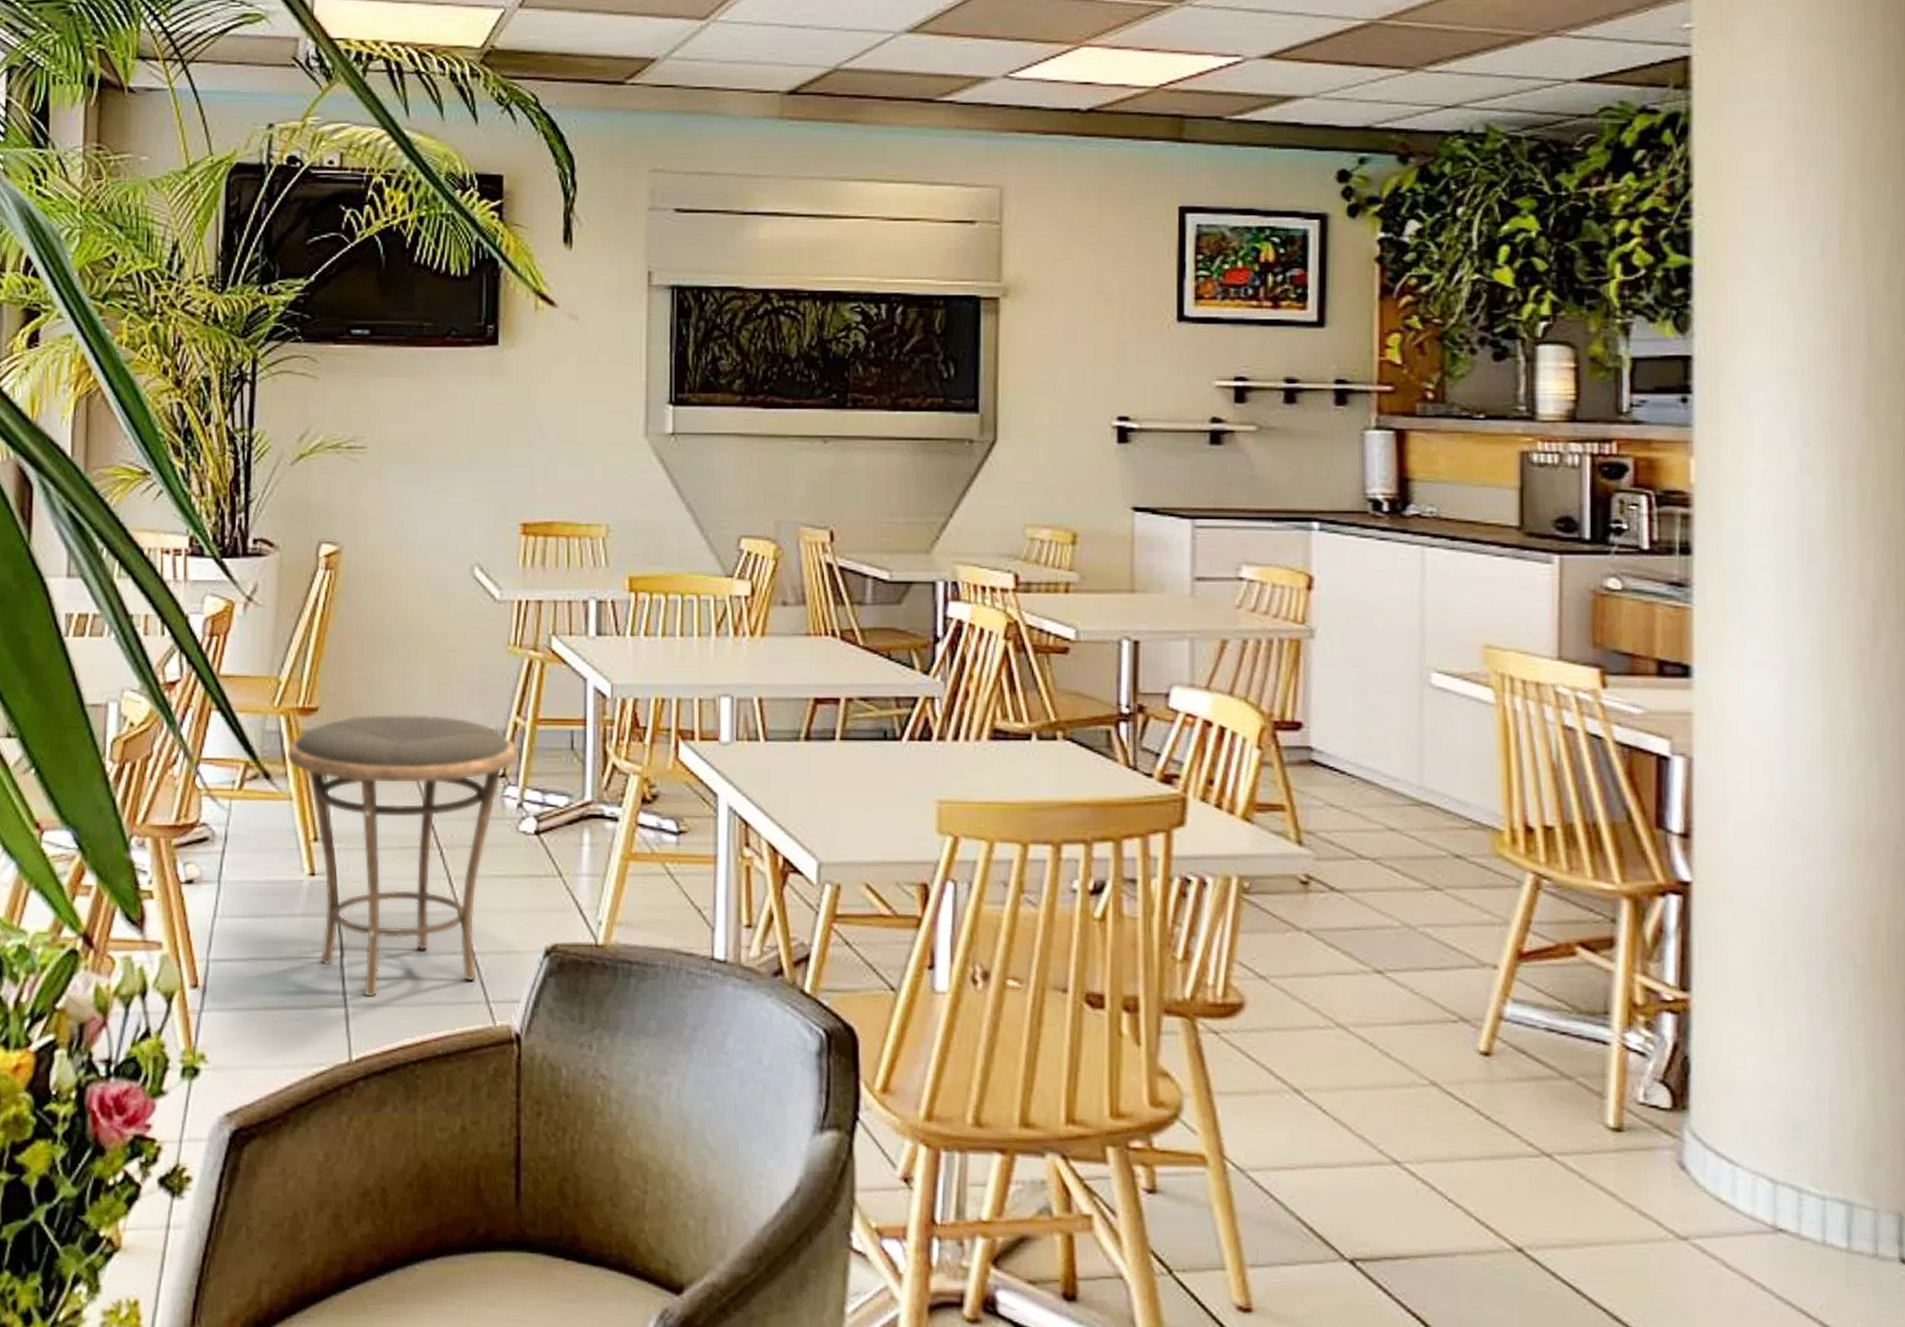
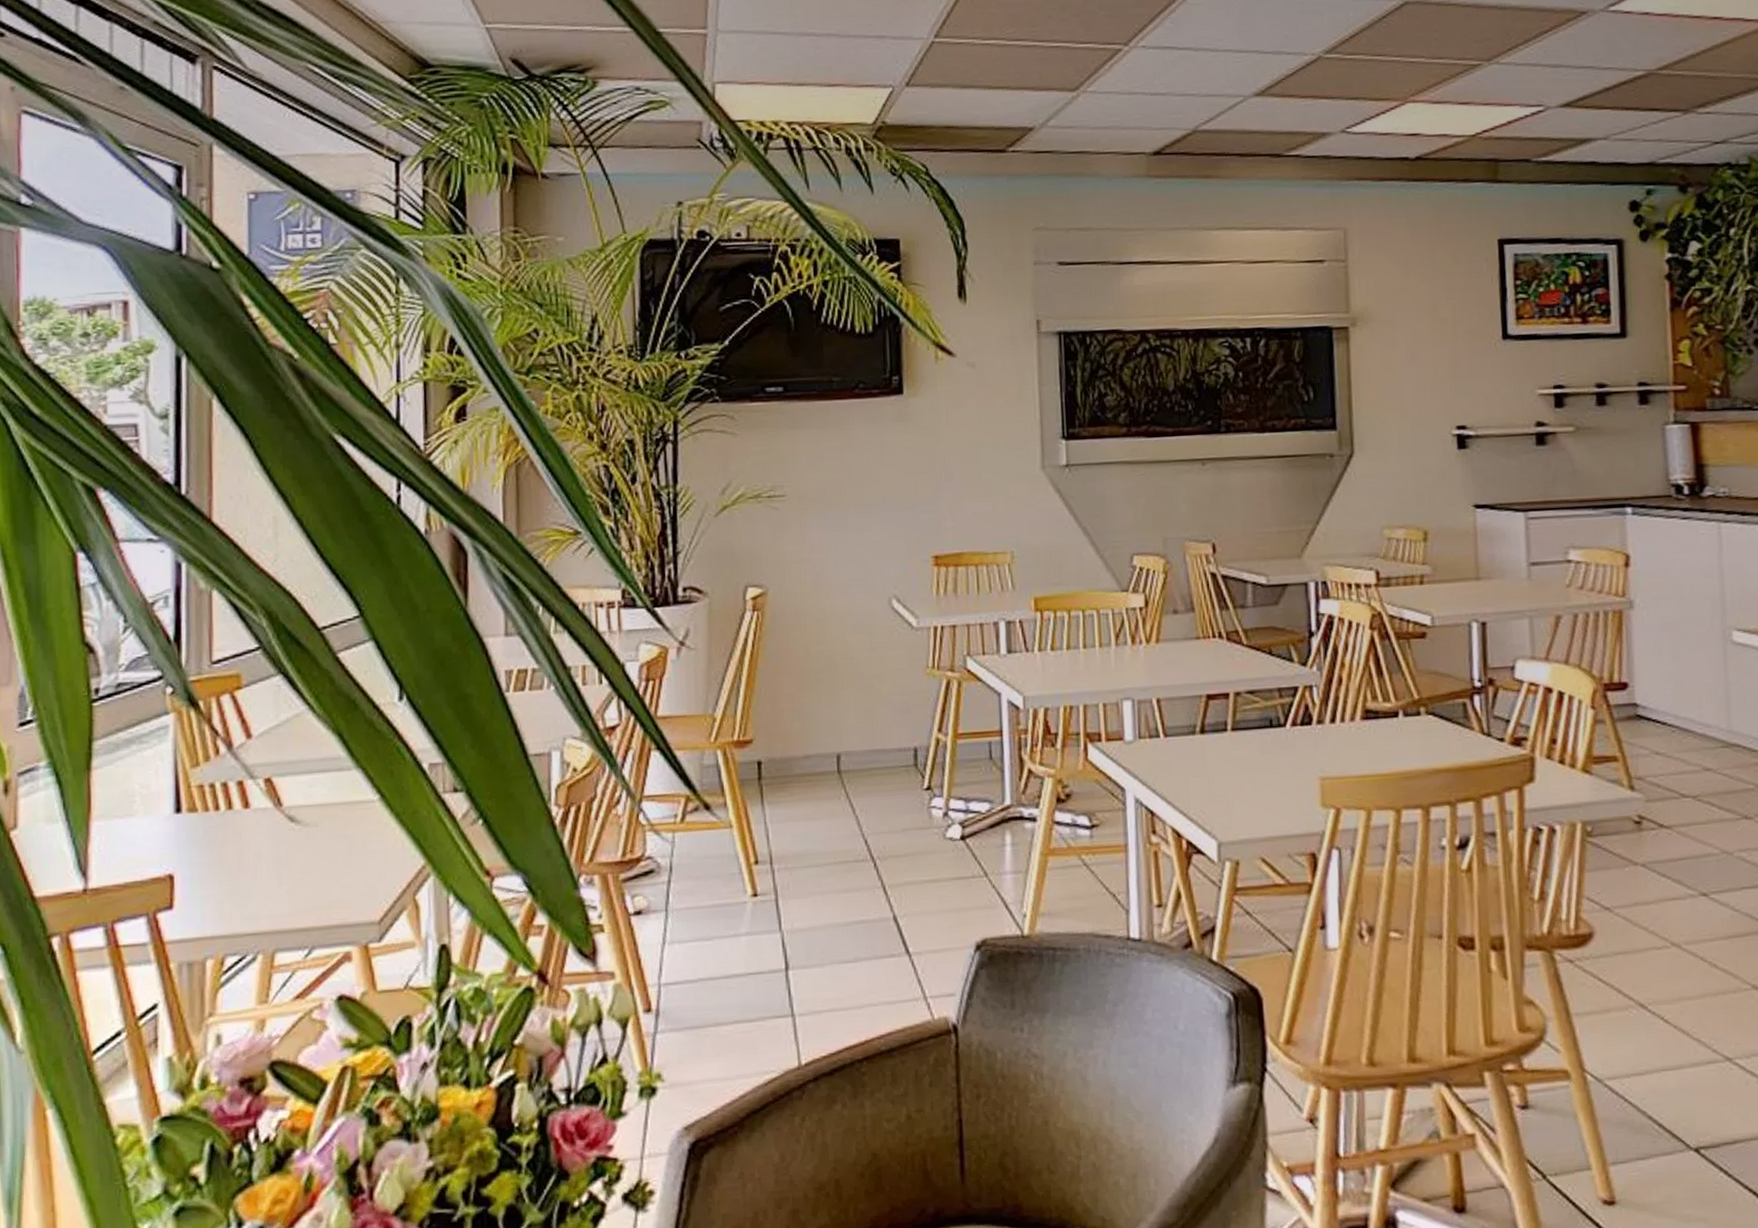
side table: present [287,714,519,997] -> none [725,738,942,1005]

